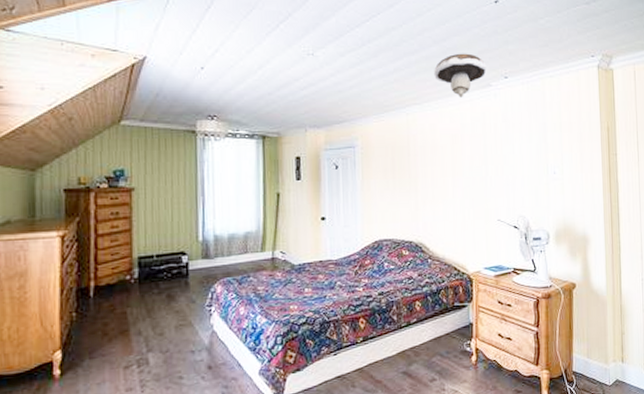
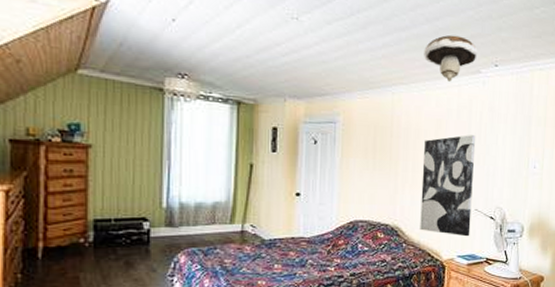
wall art: none [441,147,495,248] -> present [420,135,476,237]

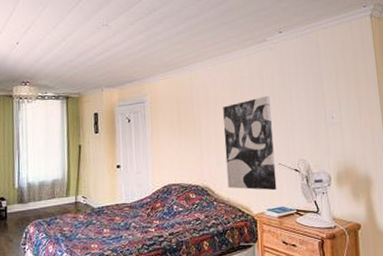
mushroom: present [424,34,478,82] -> none [213,13,262,53]

